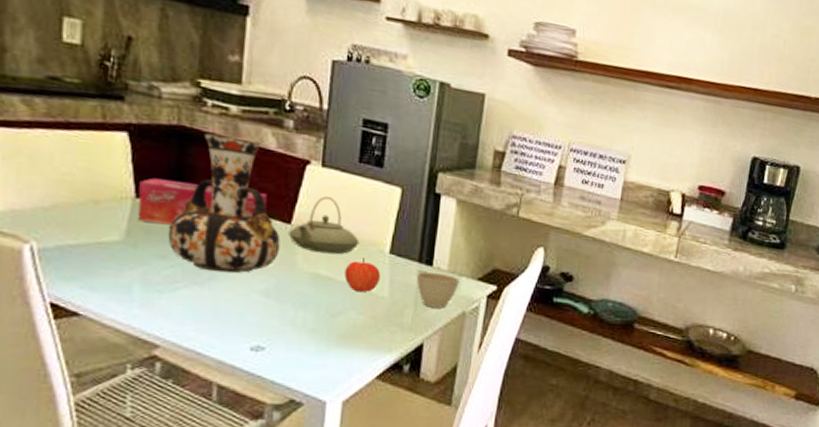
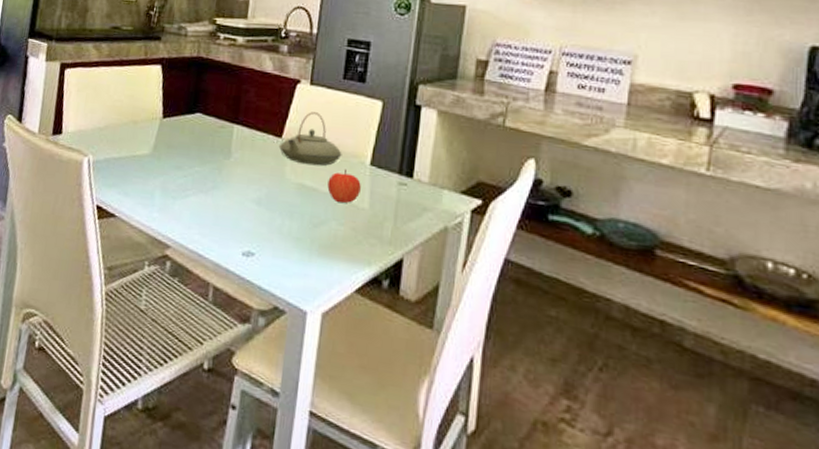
tissue box: present [137,177,267,224] -> none [163,101,263,140]
vase: present [168,133,280,274] -> none [183,62,272,183]
cup: present [416,271,460,309] -> none [396,184,442,223]

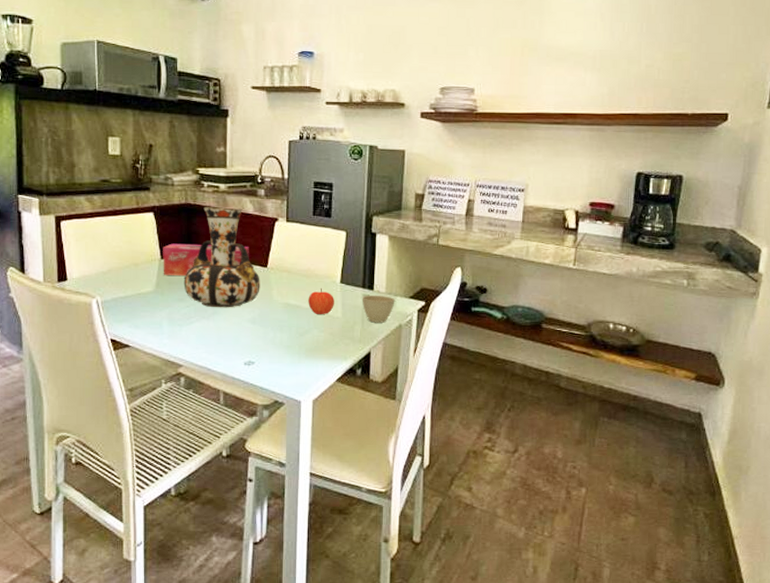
tissue box: none [163,101,263,140] -> present [163,243,249,276]
vase: none [183,62,272,183] -> present [183,207,260,308]
teapot: present [278,112,342,166] -> none [265,244,317,288]
cup: none [396,184,442,223] -> present [361,295,395,323]

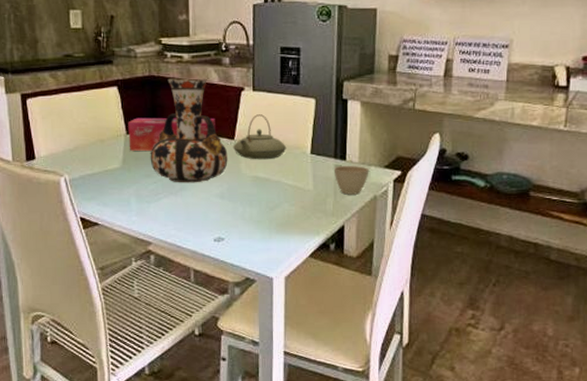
teapot: none [265,244,317,288] -> present [232,114,287,160]
apple: present [308,288,334,314] -> none [277,160,305,187]

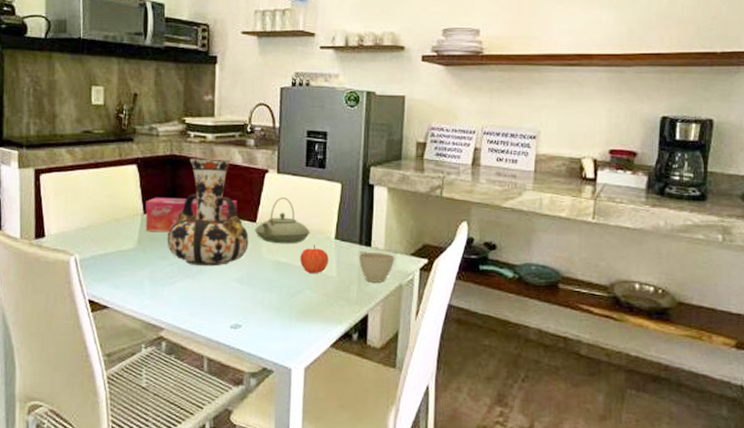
apple: none [277,160,305,187] -> present [300,245,328,273]

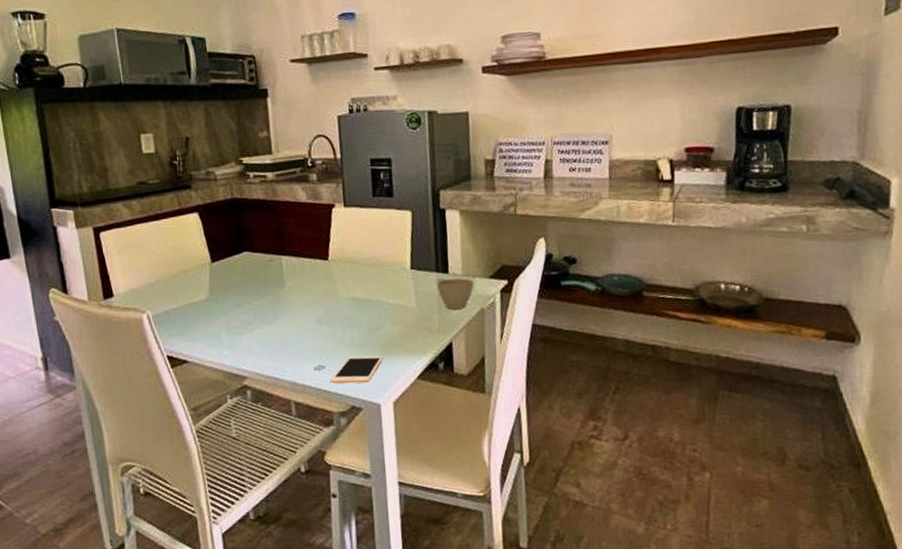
tissue box: present [145,197,237,231] -> none [212,239,307,280]
vase: present [167,158,249,267] -> none [238,198,323,311]
cell phone: none [244,318,299,347] -> present [330,355,383,384]
teapot: present [254,197,310,244] -> none [327,231,385,280]
apple: present [300,245,328,273] -> none [377,277,407,306]

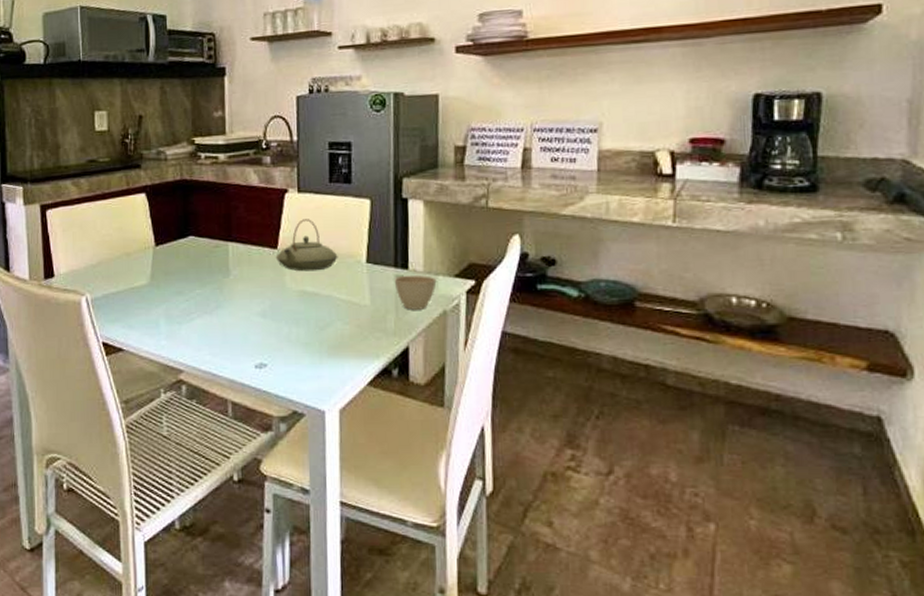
teapot: none [327,231,385,280] -> present [275,219,338,272]
cell phone: present [330,355,383,384] -> none [271,355,331,387]

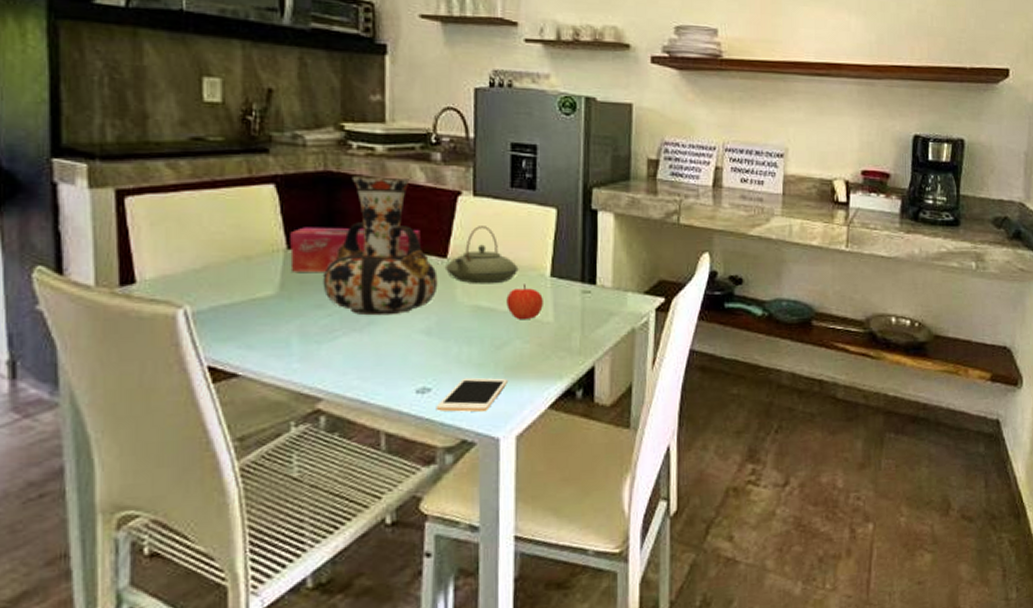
tissue box: none [157,225,256,265] -> present [290,227,421,272]
vase: none [181,180,270,301] -> present [323,176,438,316]
cell phone: none [271,355,331,387] -> present [436,377,507,413]
apple: none [328,270,360,302] -> present [506,284,543,319]
cup: present [394,274,437,310] -> none [580,290,626,328]

